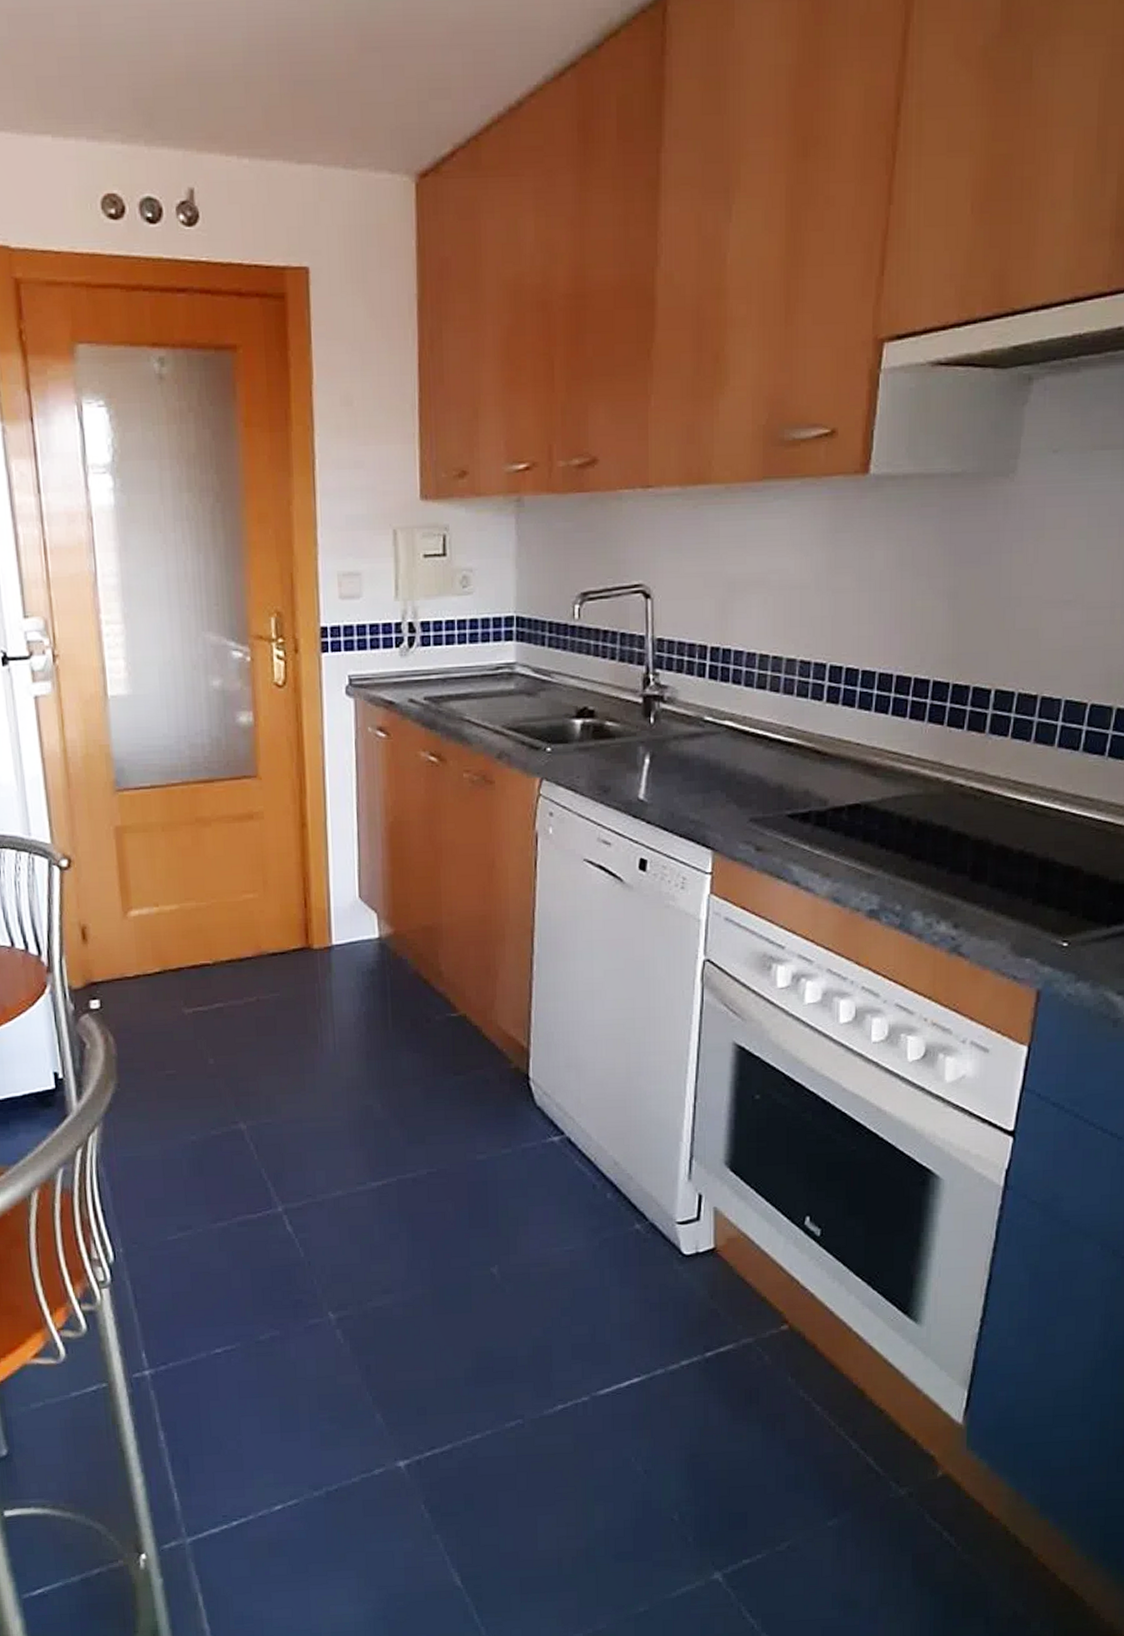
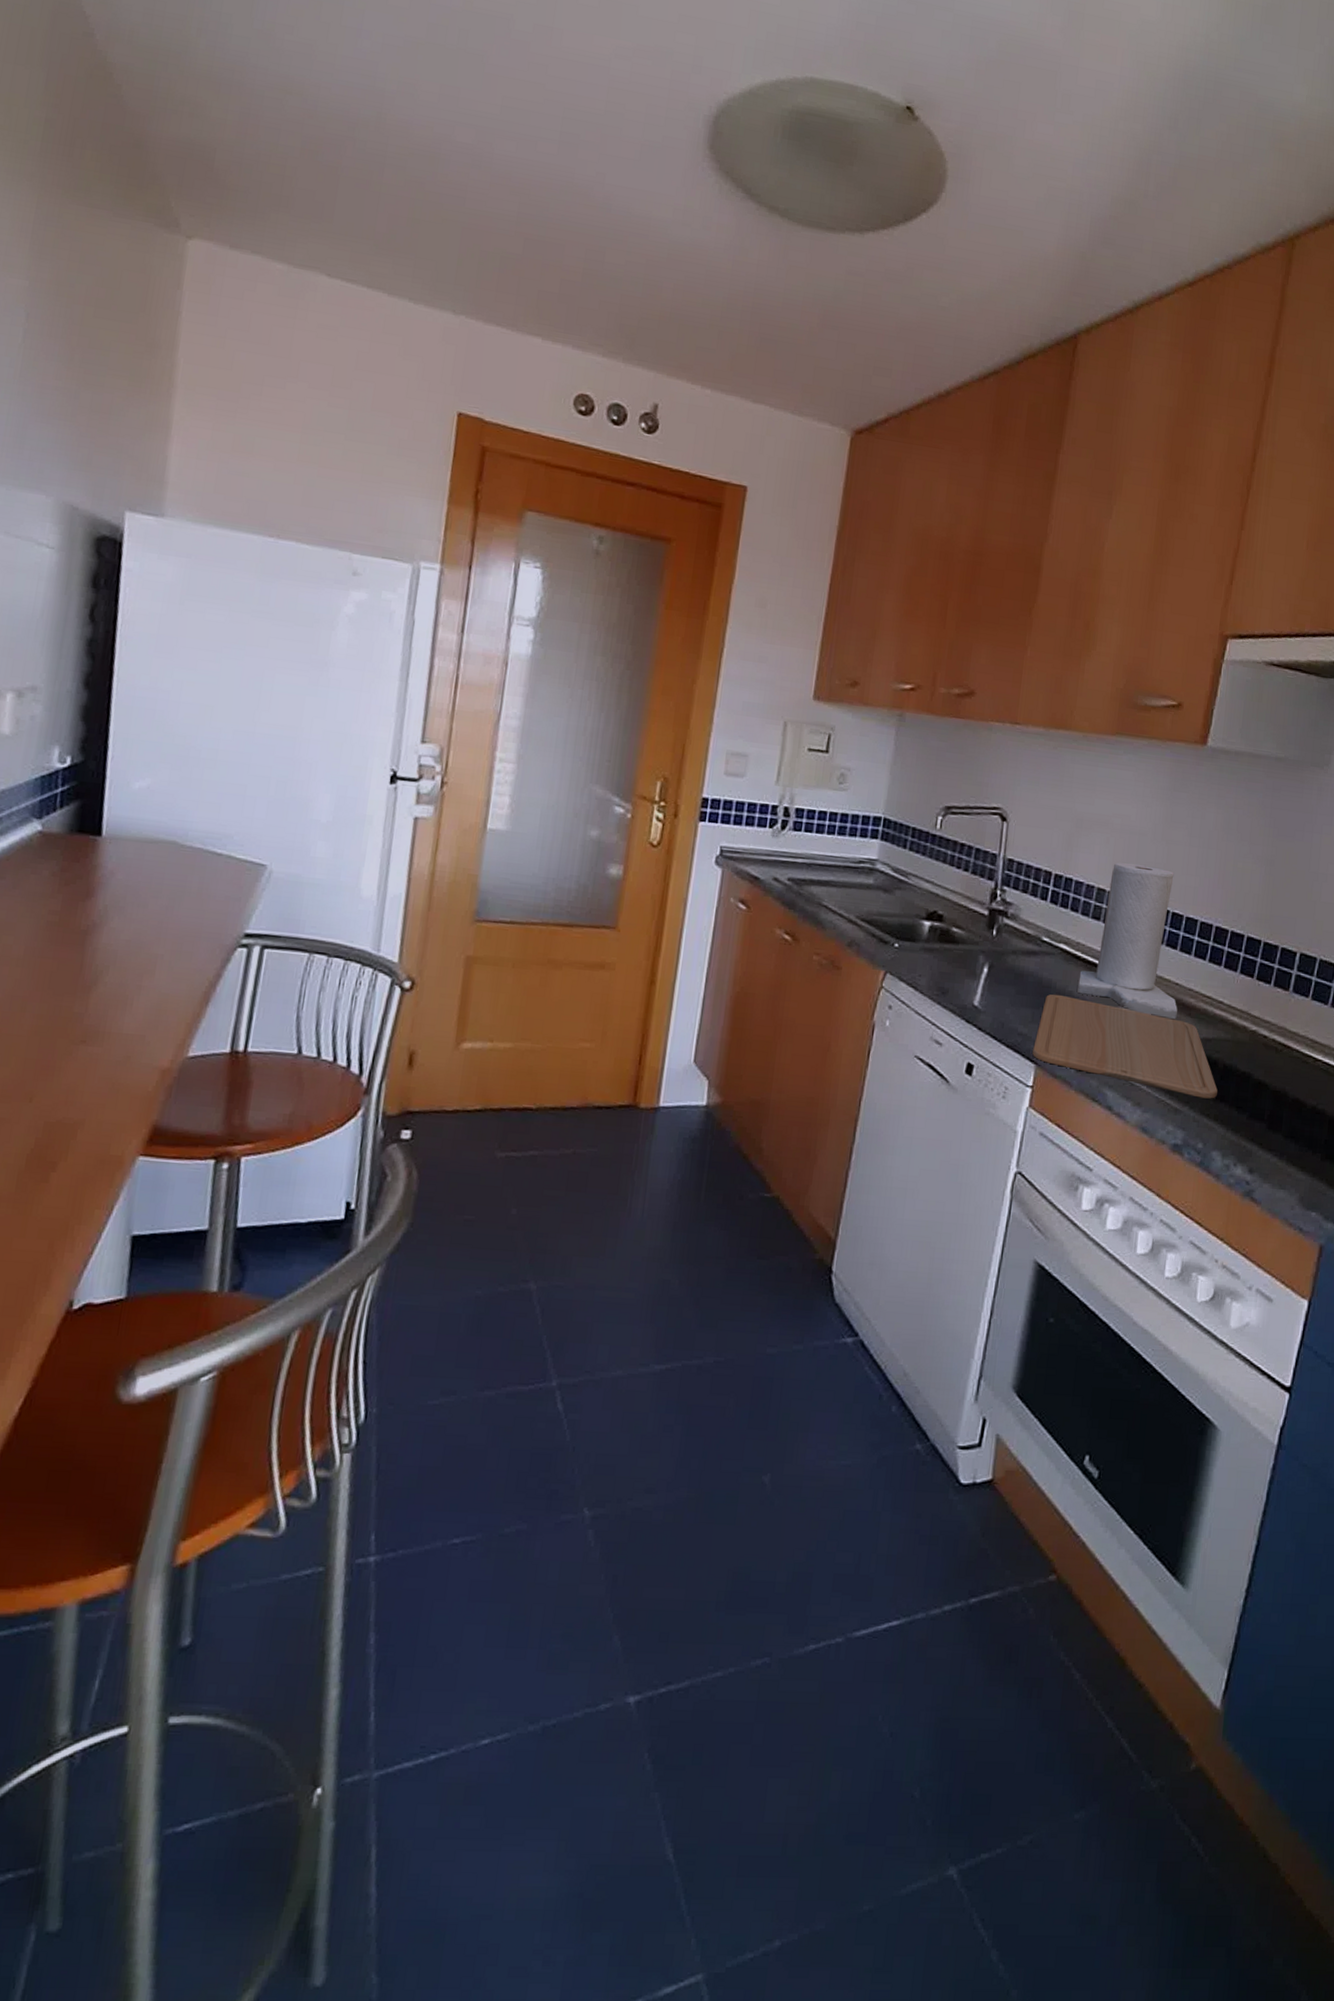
chopping board: none [708,774,913,860] -> present [1032,994,1218,1099]
paper towel: none [749,621,861,783] -> present [1077,862,1178,1020]

